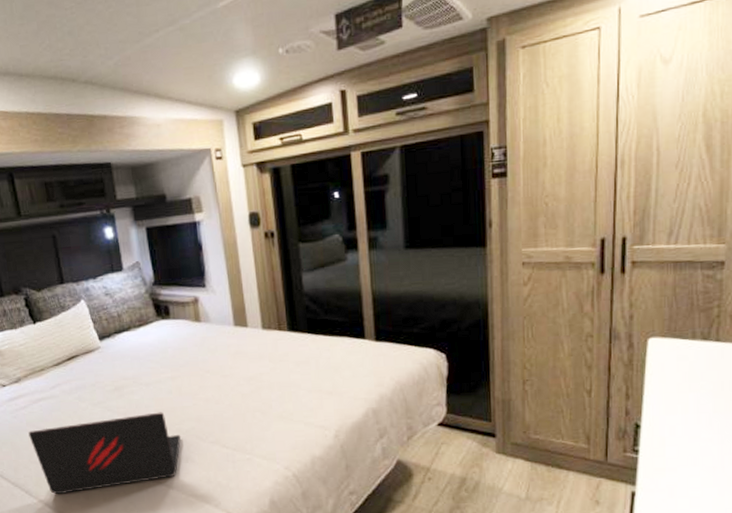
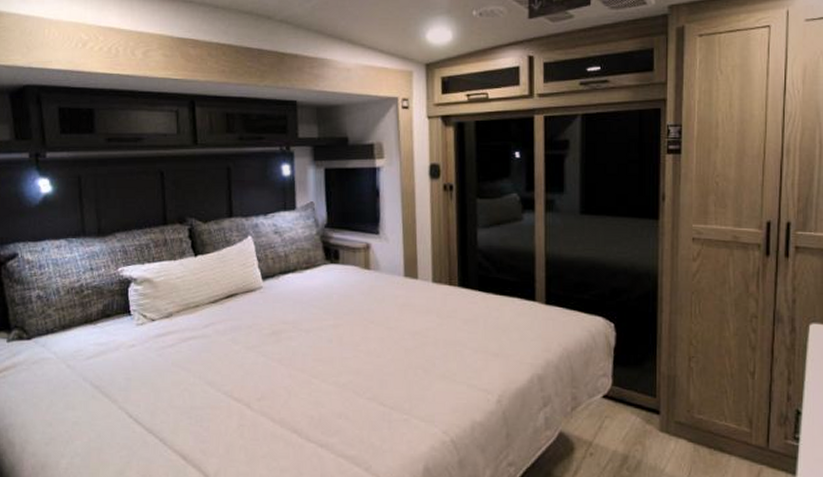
laptop: present [28,412,181,495] -> none [172,361,337,446]

